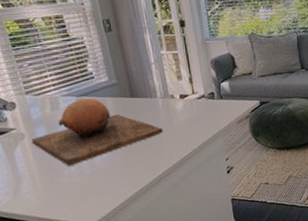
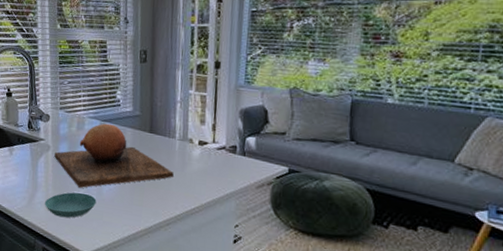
saucer: none [33,169,92,200] -> present [44,192,97,218]

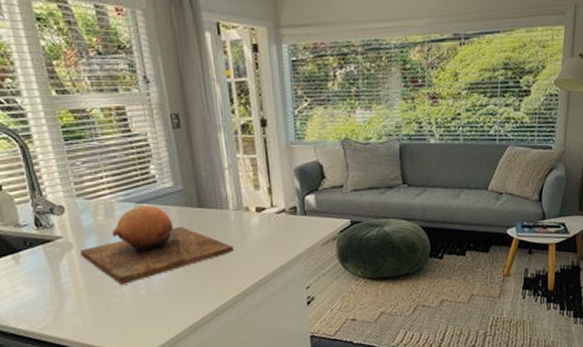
saucer: present [44,192,97,218] -> none [78,289,147,324]

